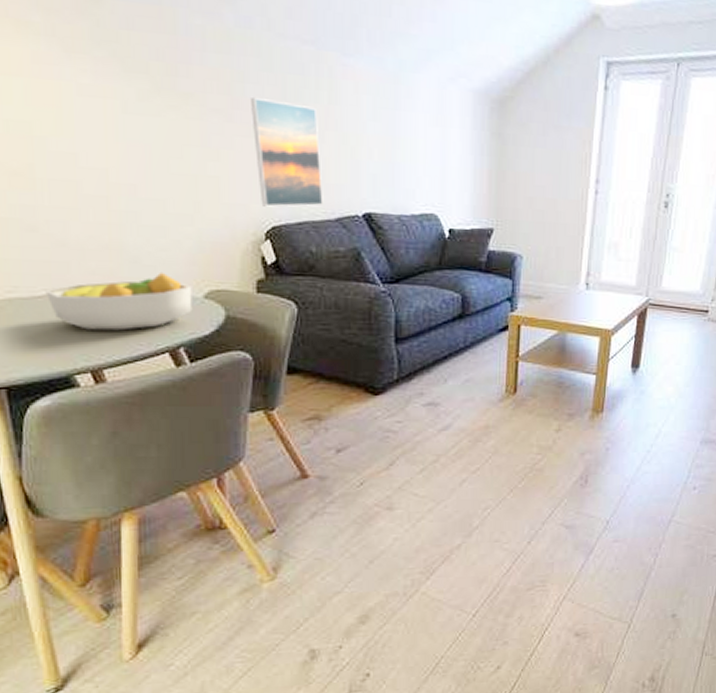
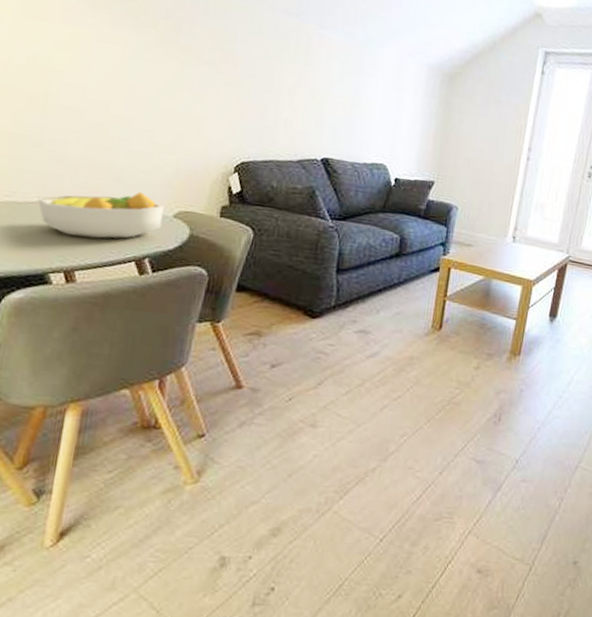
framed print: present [251,98,323,207] -> none [235,55,293,149]

